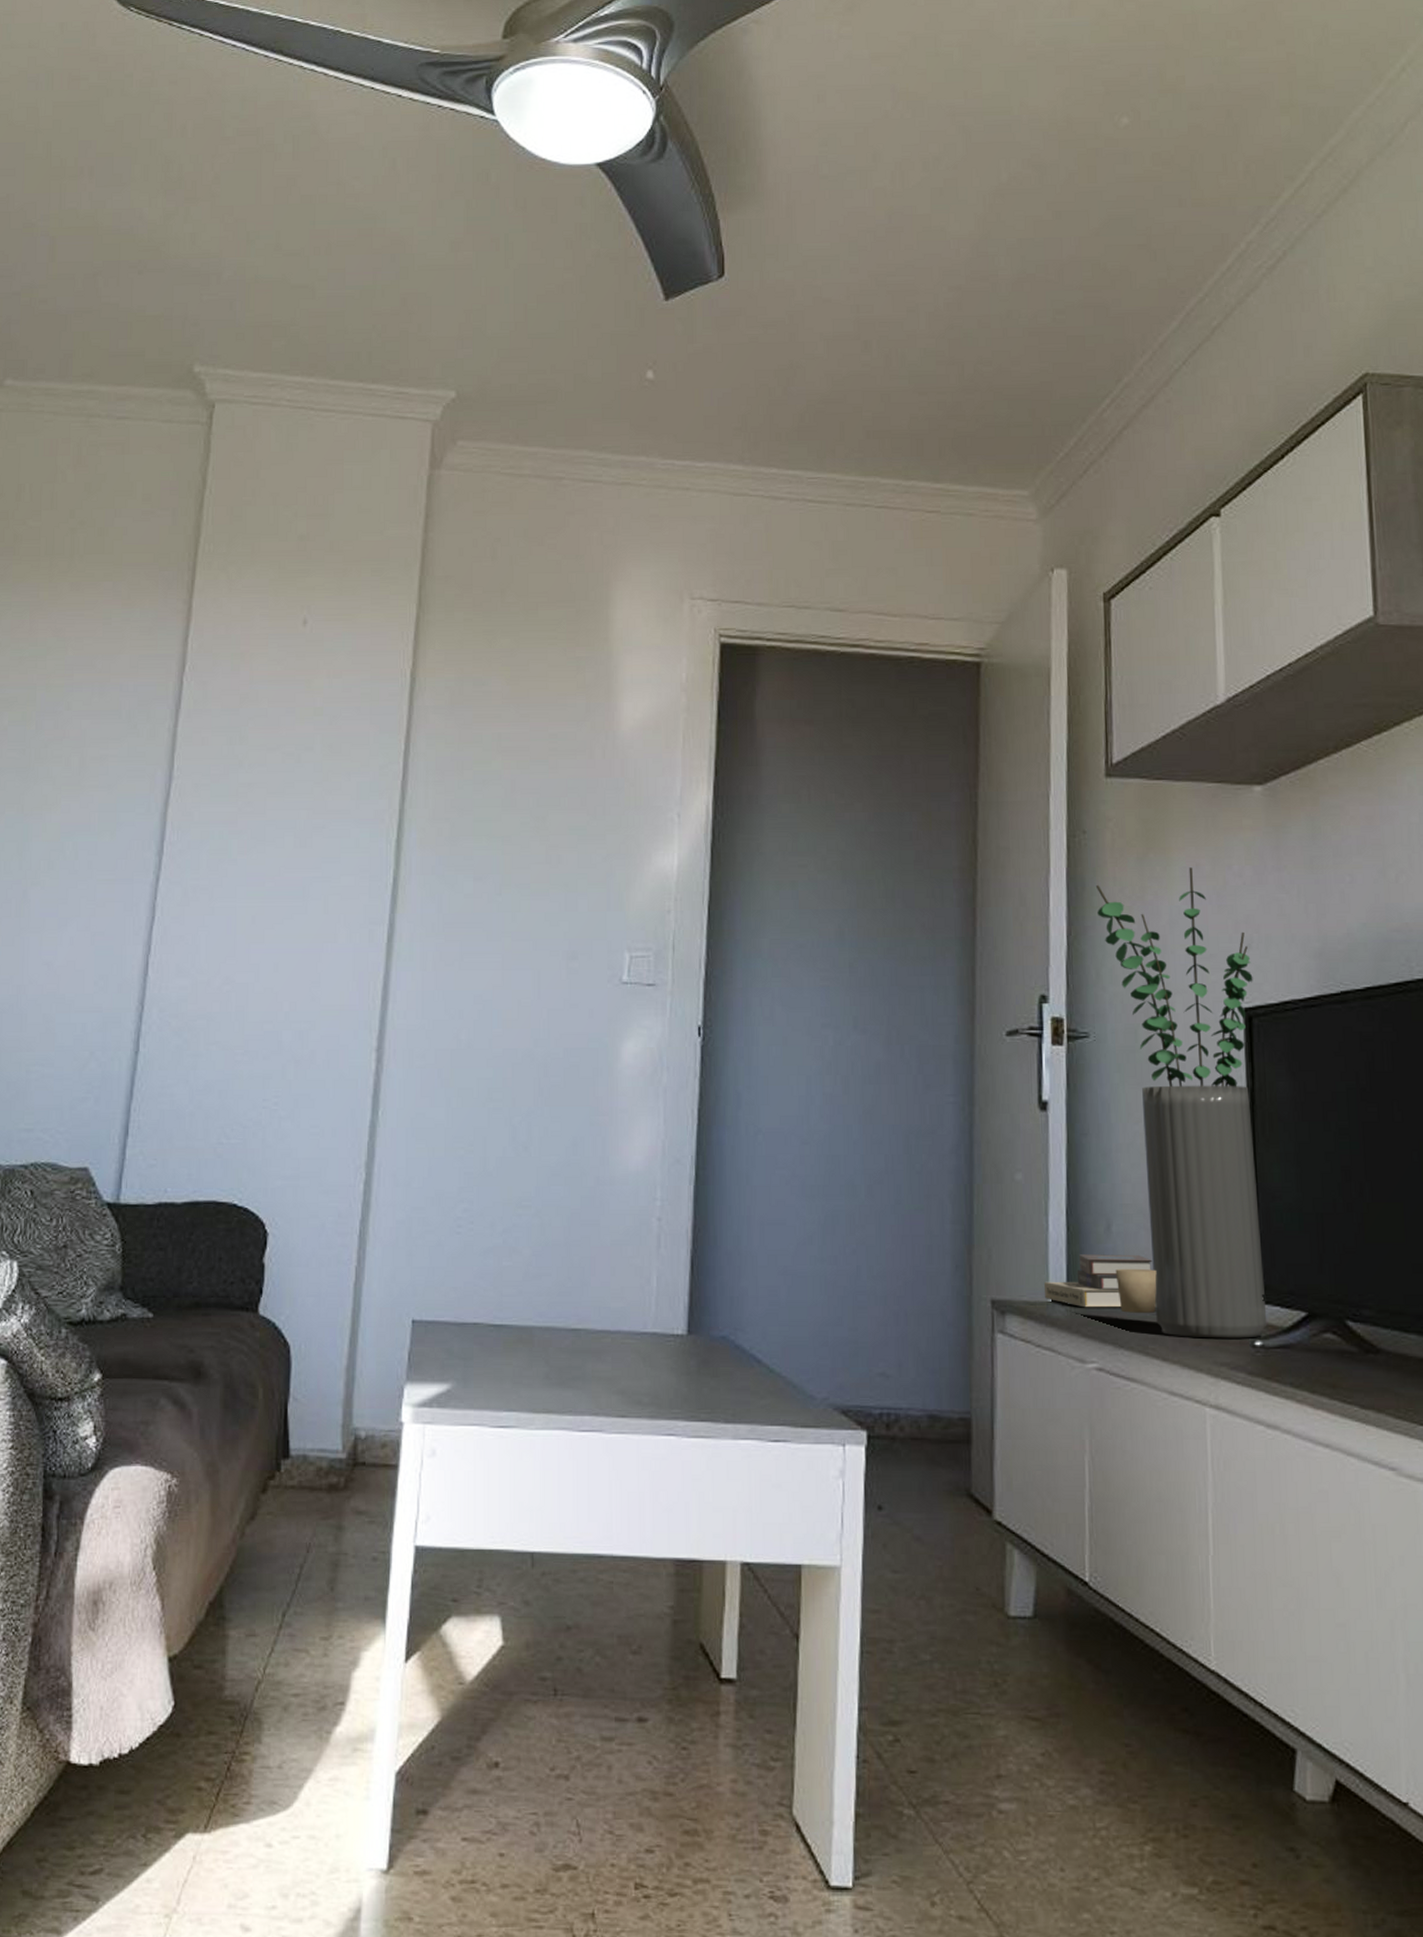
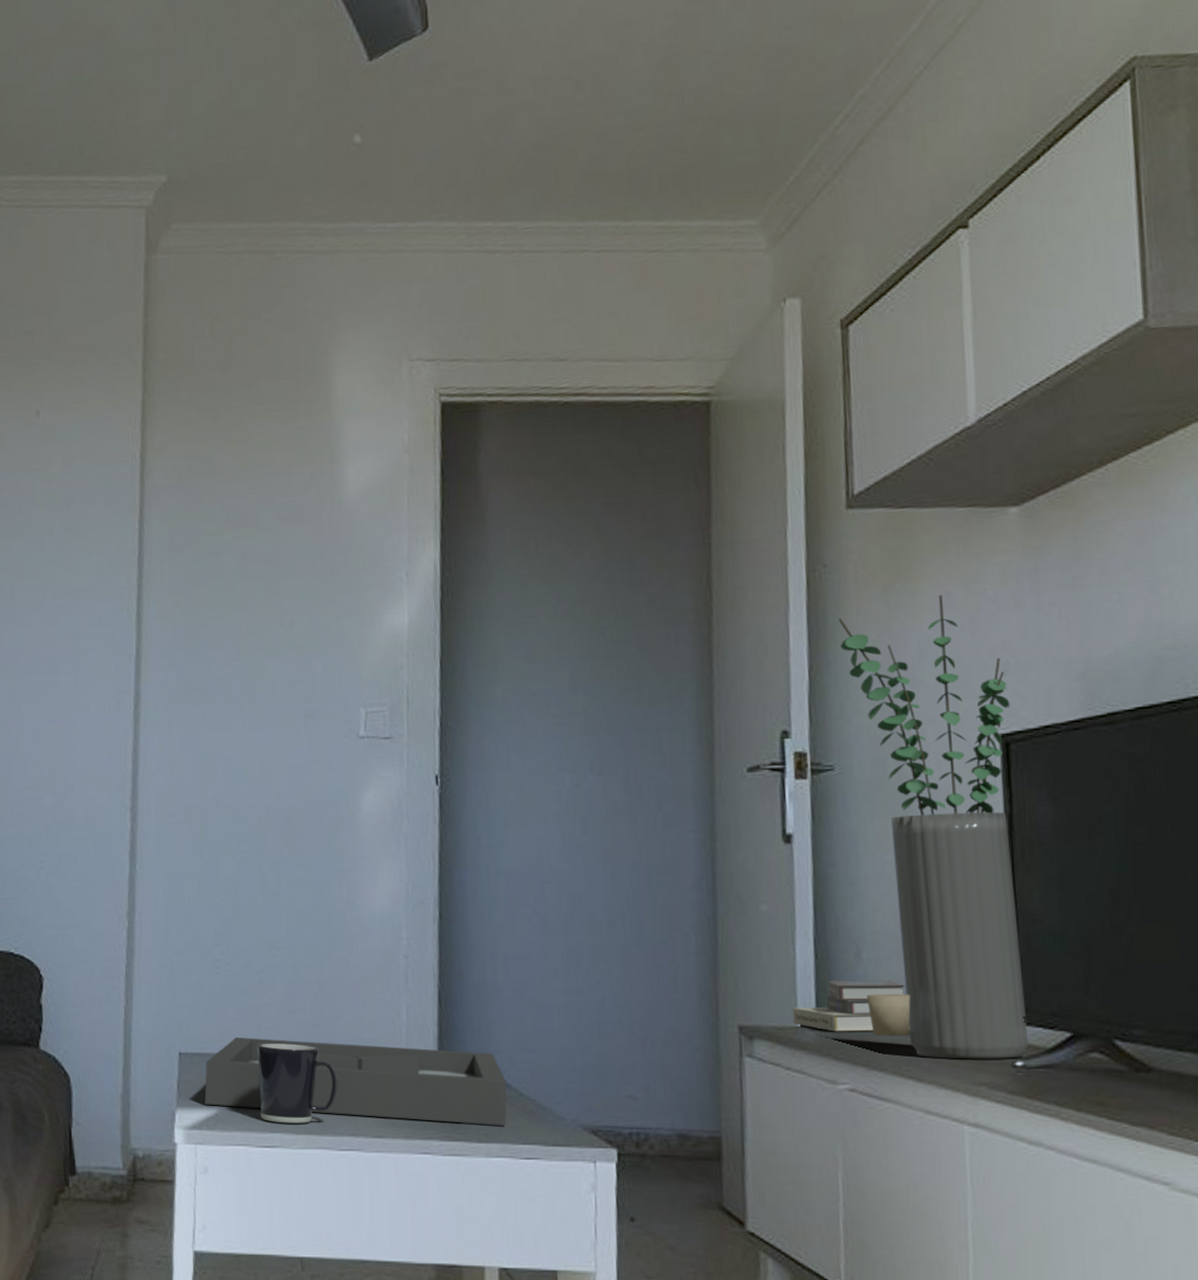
decorative tray: none [437,1303,757,1405] -> present [204,1037,507,1126]
mug: none [497,1311,580,1401] -> present [257,1043,337,1124]

